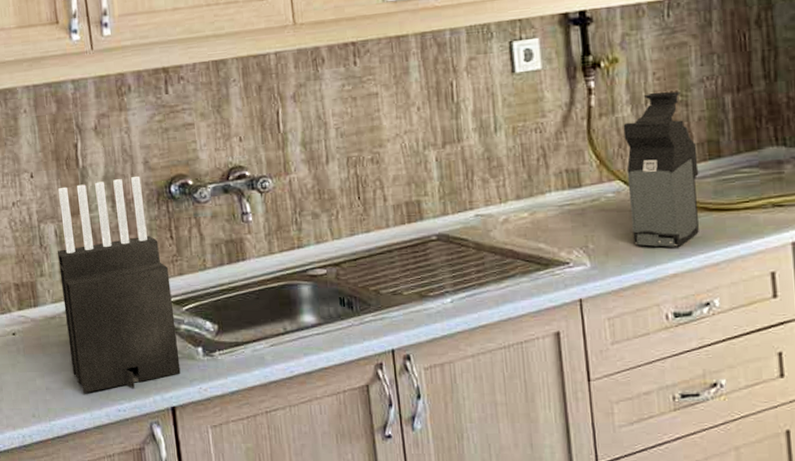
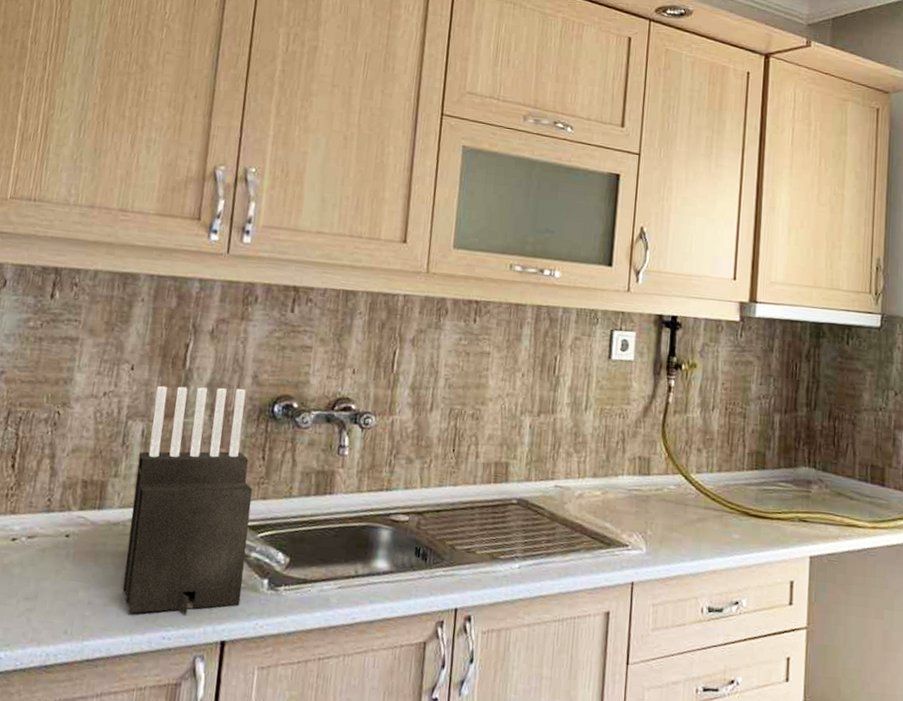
coffee maker: present [623,91,699,247] -> none [685,400,748,545]

